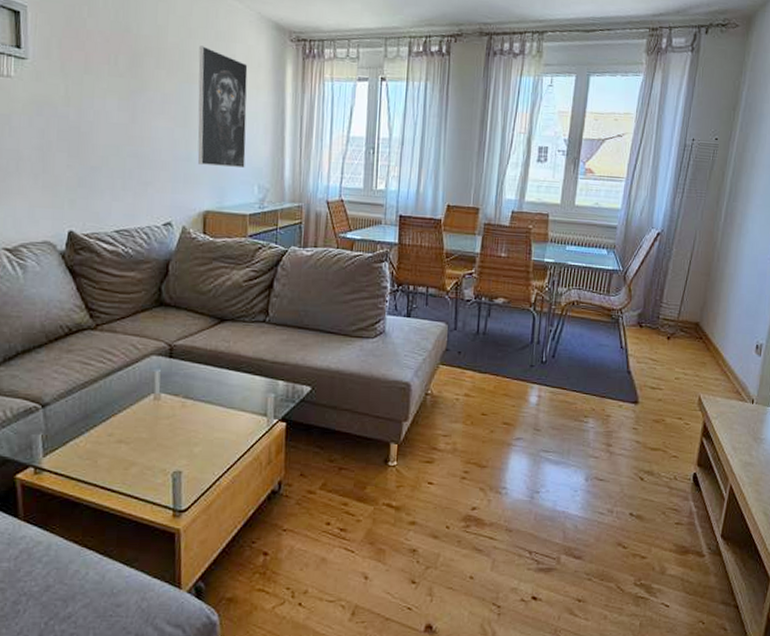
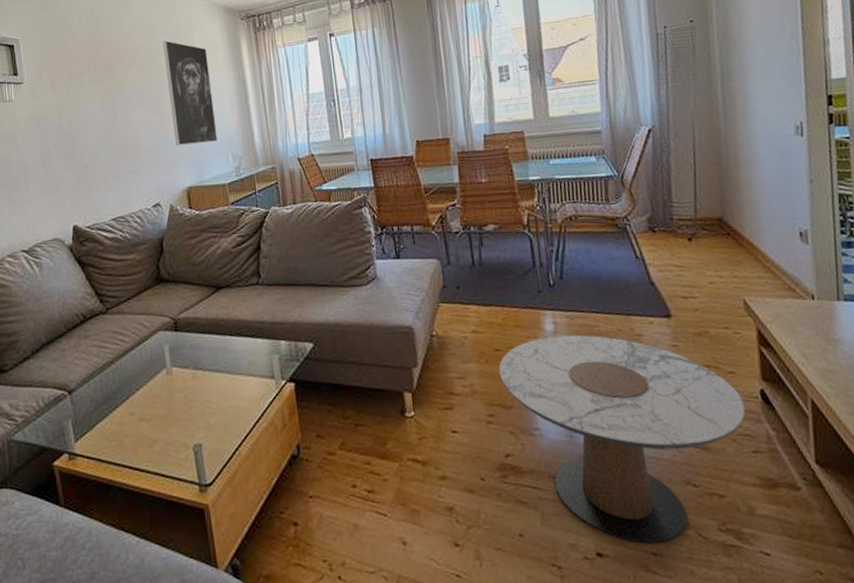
side table: none [481,408,679,591] -> present [498,335,746,544]

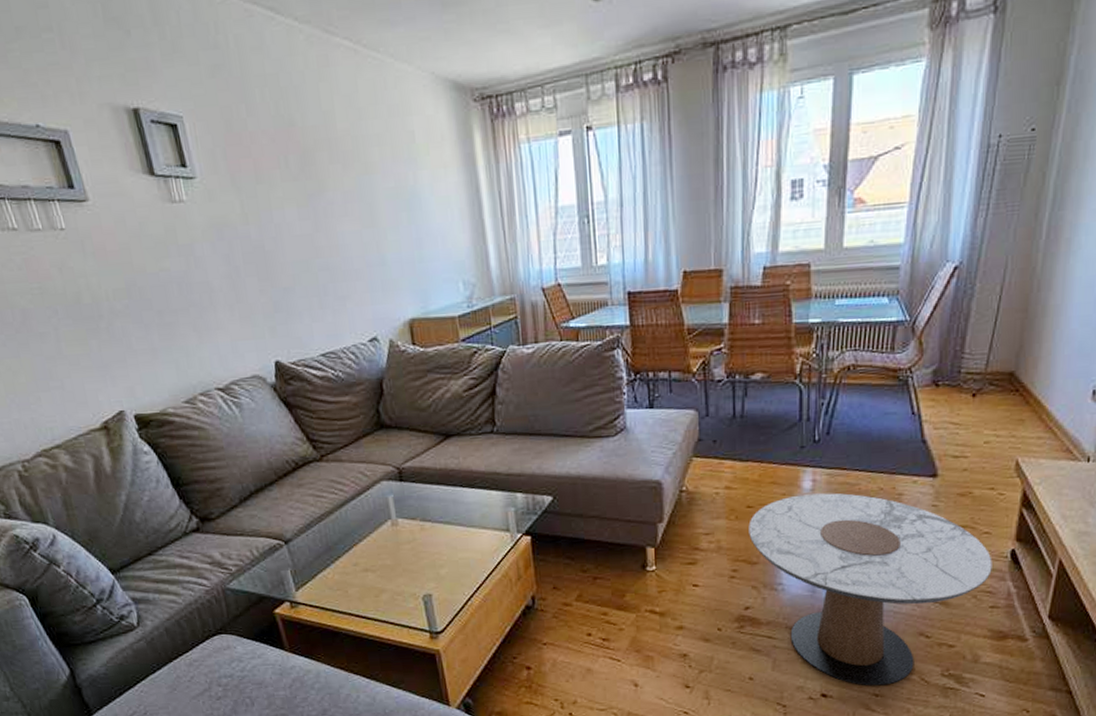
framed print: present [162,40,218,146] -> none [372,126,445,267]

